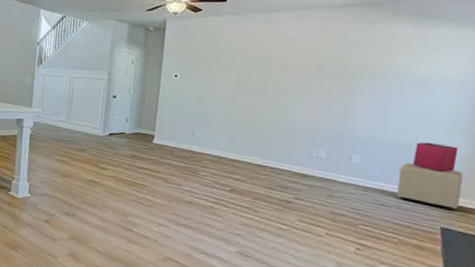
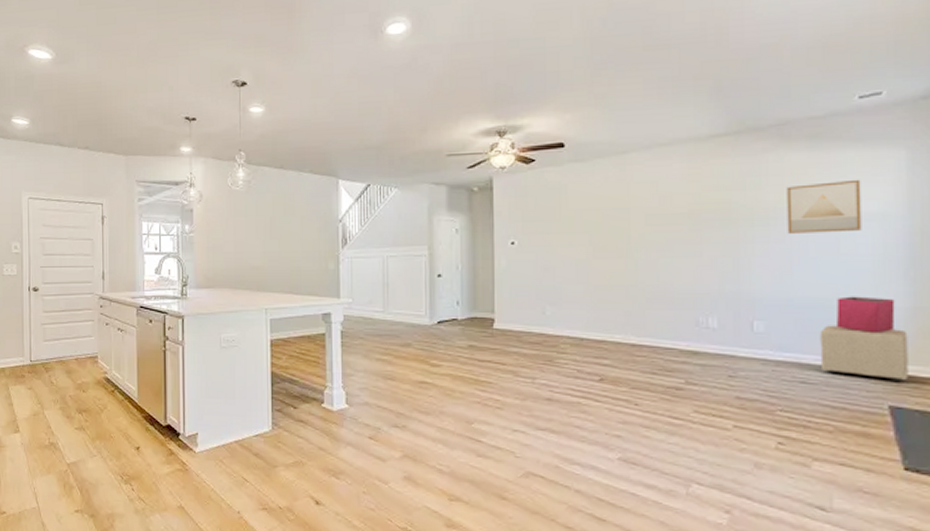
wall art: none [388,51,449,93] -> present [786,179,862,234]

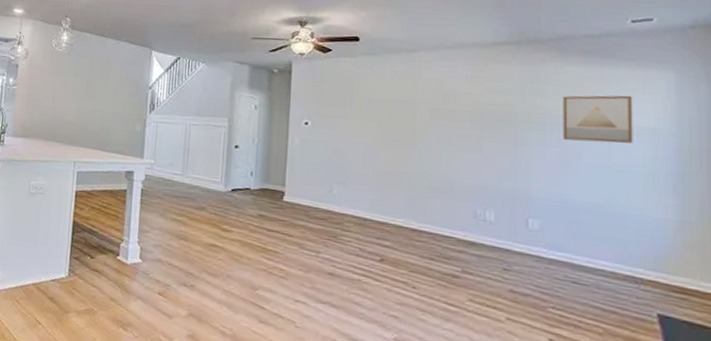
ottoman: present [819,325,909,383] -> none [591,229,677,293]
storage bin: present [835,296,896,332] -> none [607,203,665,242]

